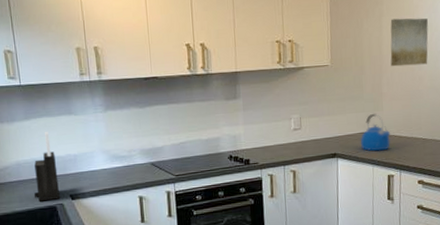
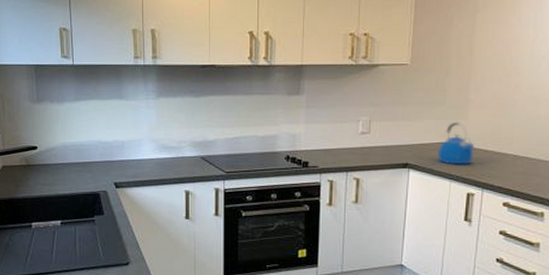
knife block: present [33,132,61,202] -> none [78,115,105,187]
wall art: present [390,18,429,67] -> none [482,15,532,71]

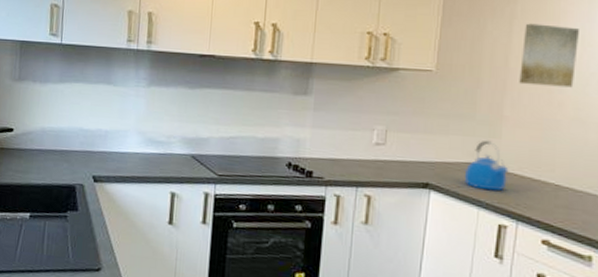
wall art: none [482,15,532,71] -> present [519,23,579,88]

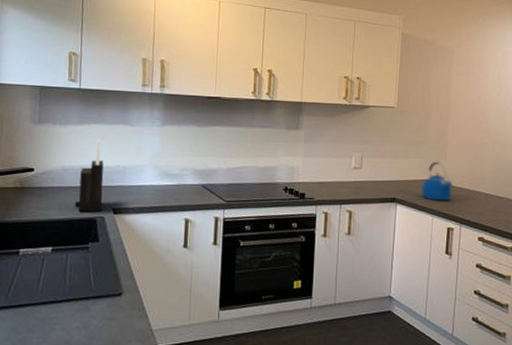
knife block: none [53,100,85,178] -> present [74,139,104,212]
wall art: present [519,23,579,88] -> none [457,69,497,118]

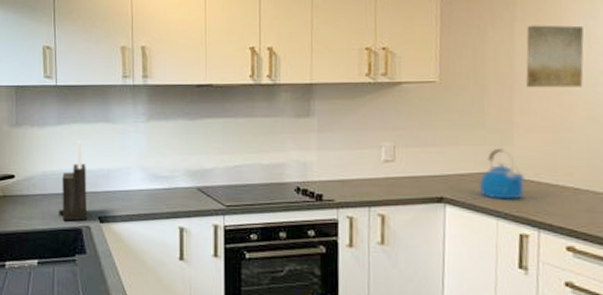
wall art: none [457,69,497,118] -> present [525,25,584,88]

